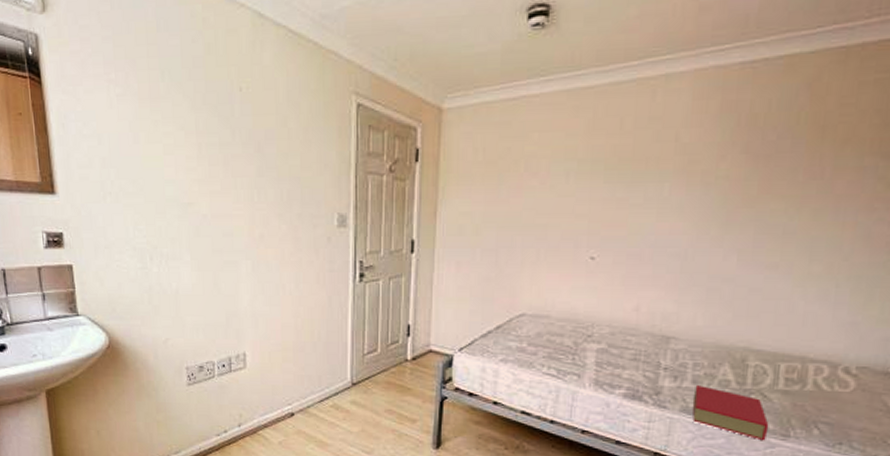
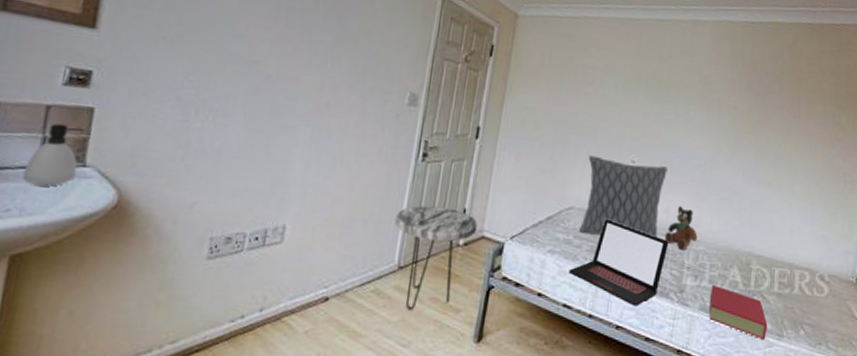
soap dispenser: none [36,282,73,334] -> present [22,123,85,187]
side table: none [342,324,423,421] -> present [395,205,477,310]
laptop: none [525,323,641,411] -> present [568,218,669,307]
pillow: none [534,256,636,340] -> present [580,155,668,238]
stuffed animal: none [635,302,677,351] -> present [664,206,698,251]

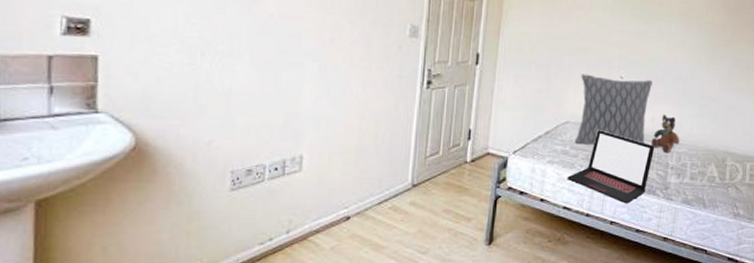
soap dispenser: present [22,123,85,187] -> none [35,73,91,134]
side table: present [395,205,477,310] -> none [406,128,482,222]
book: present [709,285,768,340] -> none [690,181,740,224]

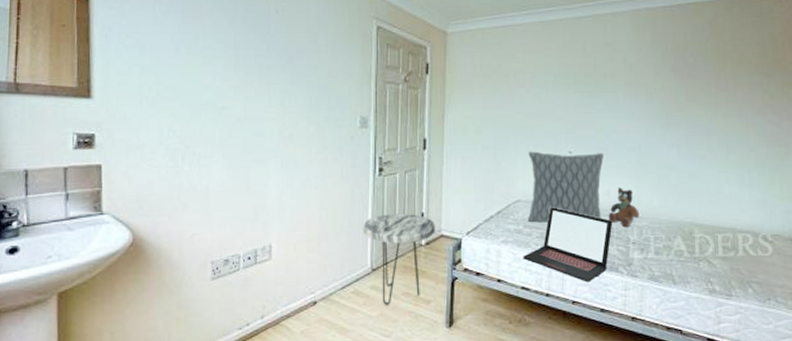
side table: none [406,128,482,222] -> present [363,213,435,305]

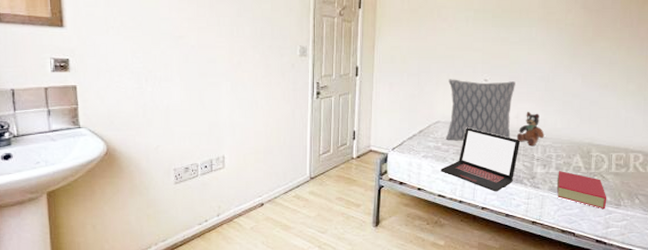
side table: present [363,213,435,305] -> none [303,131,365,207]
book: none [658,256,716,301] -> present [557,171,607,209]

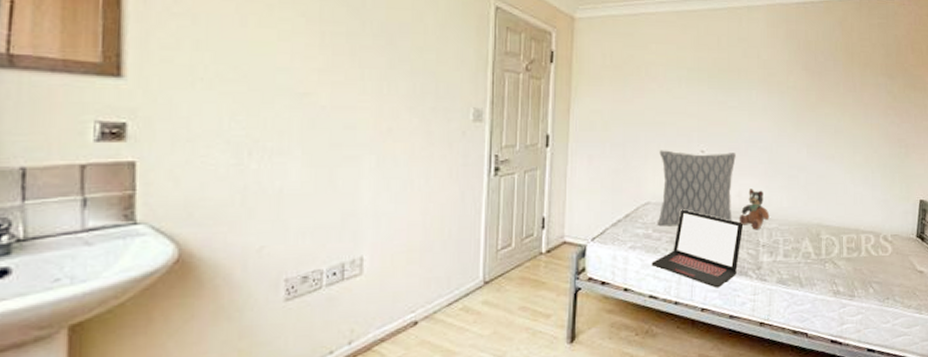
book: present [557,171,607,209] -> none [786,258,840,303]

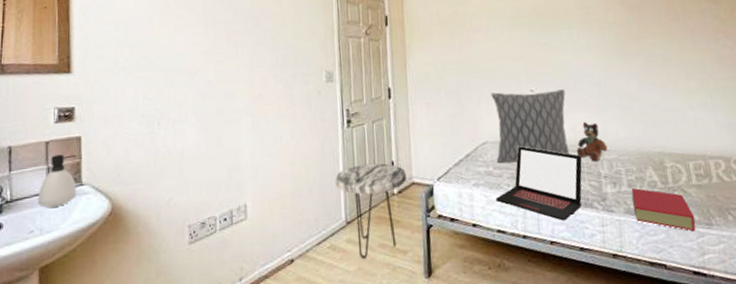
soap dispenser: none [68,183,129,250] -> present [38,154,77,208]
side table: none [475,218,557,322] -> present [335,163,407,259]
book: none [786,258,840,303] -> present [631,188,696,232]

